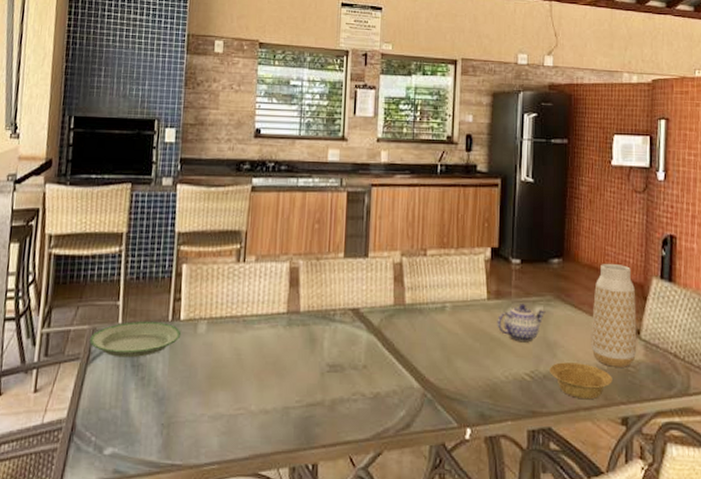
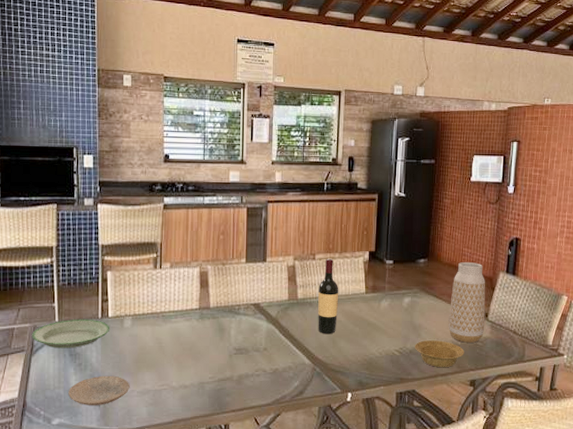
plate: none [126,393,200,432] -> present [68,375,130,405]
wine bottle: none [429,255,455,351] -> present [318,258,339,334]
teapot: present [497,304,546,343] -> none [373,296,413,326]

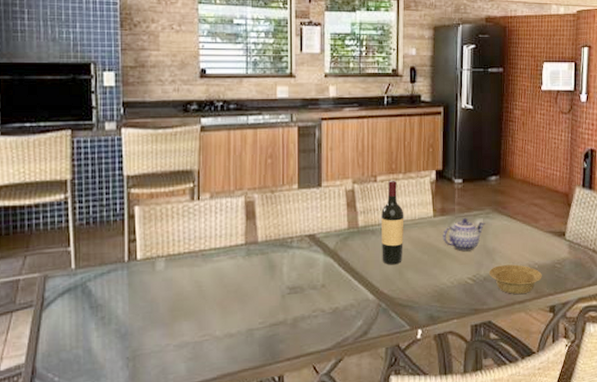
plate: present [32,318,110,349] -> none [42,263,140,301]
plate: present [68,375,130,405] -> none [89,328,165,366]
teapot: none [373,296,413,326] -> present [442,218,485,252]
vase: present [448,261,486,343] -> none [524,177,563,265]

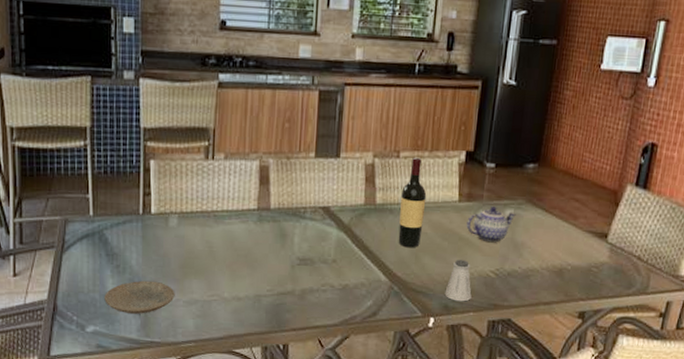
plate: none [89,328,165,366] -> present [104,280,175,314]
saltshaker: none [429,271,454,311] -> present [444,260,472,302]
bowl: present [489,264,542,295] -> none [514,261,575,296]

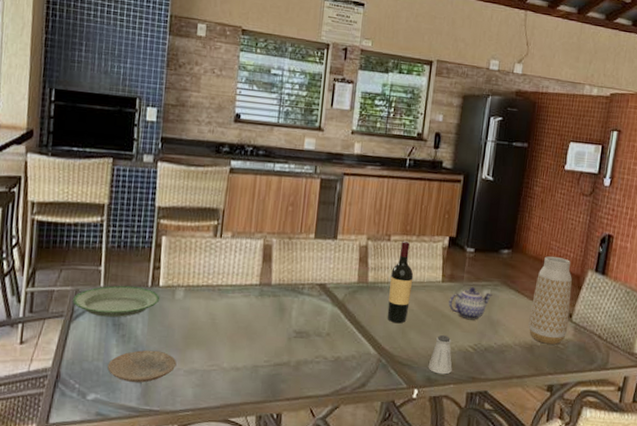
plate: none [63,213,153,248] -> present [73,285,160,318]
vase: none [557,169,608,268] -> present [528,256,572,345]

